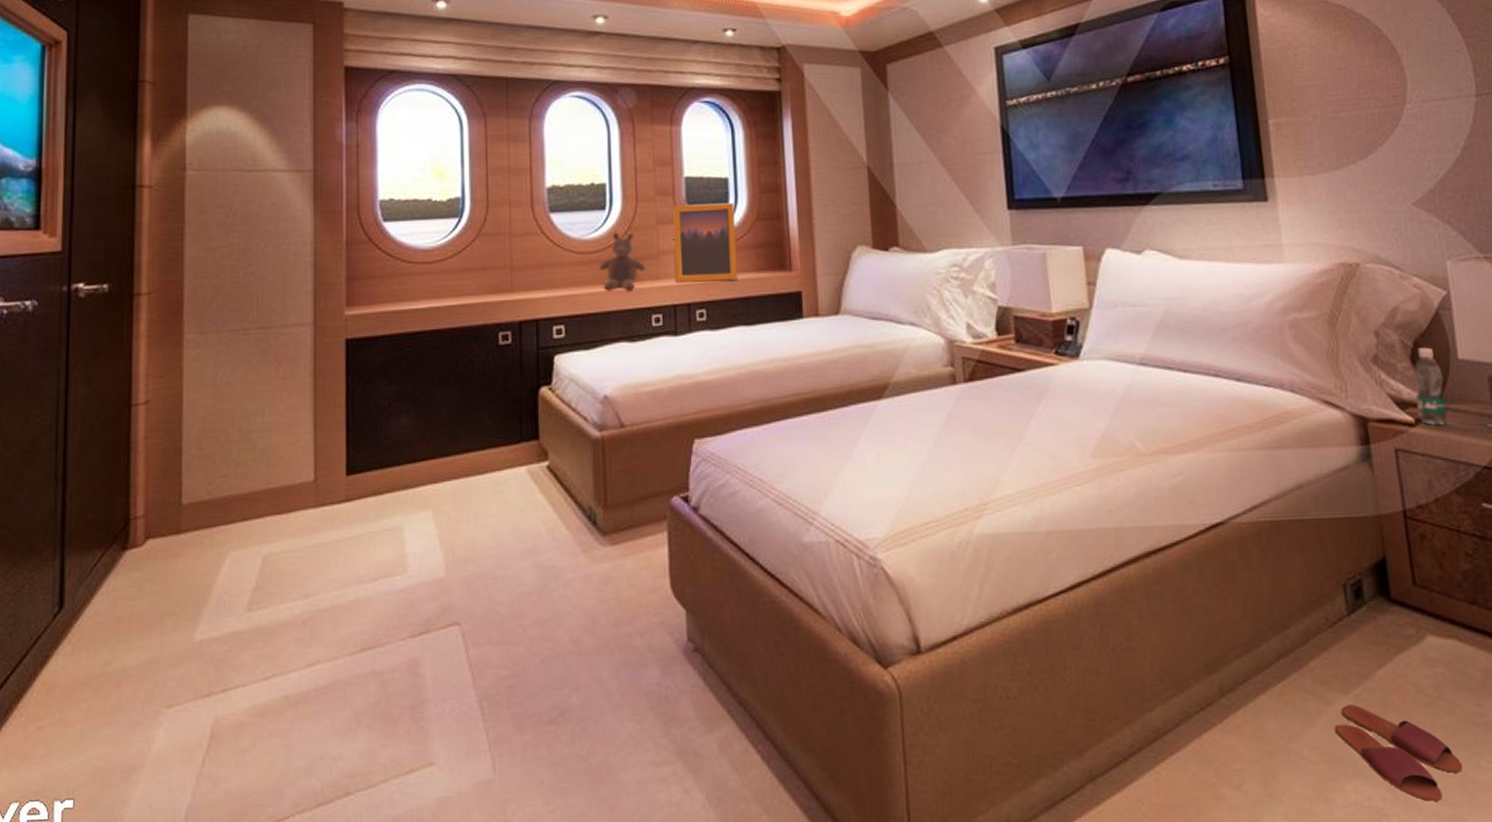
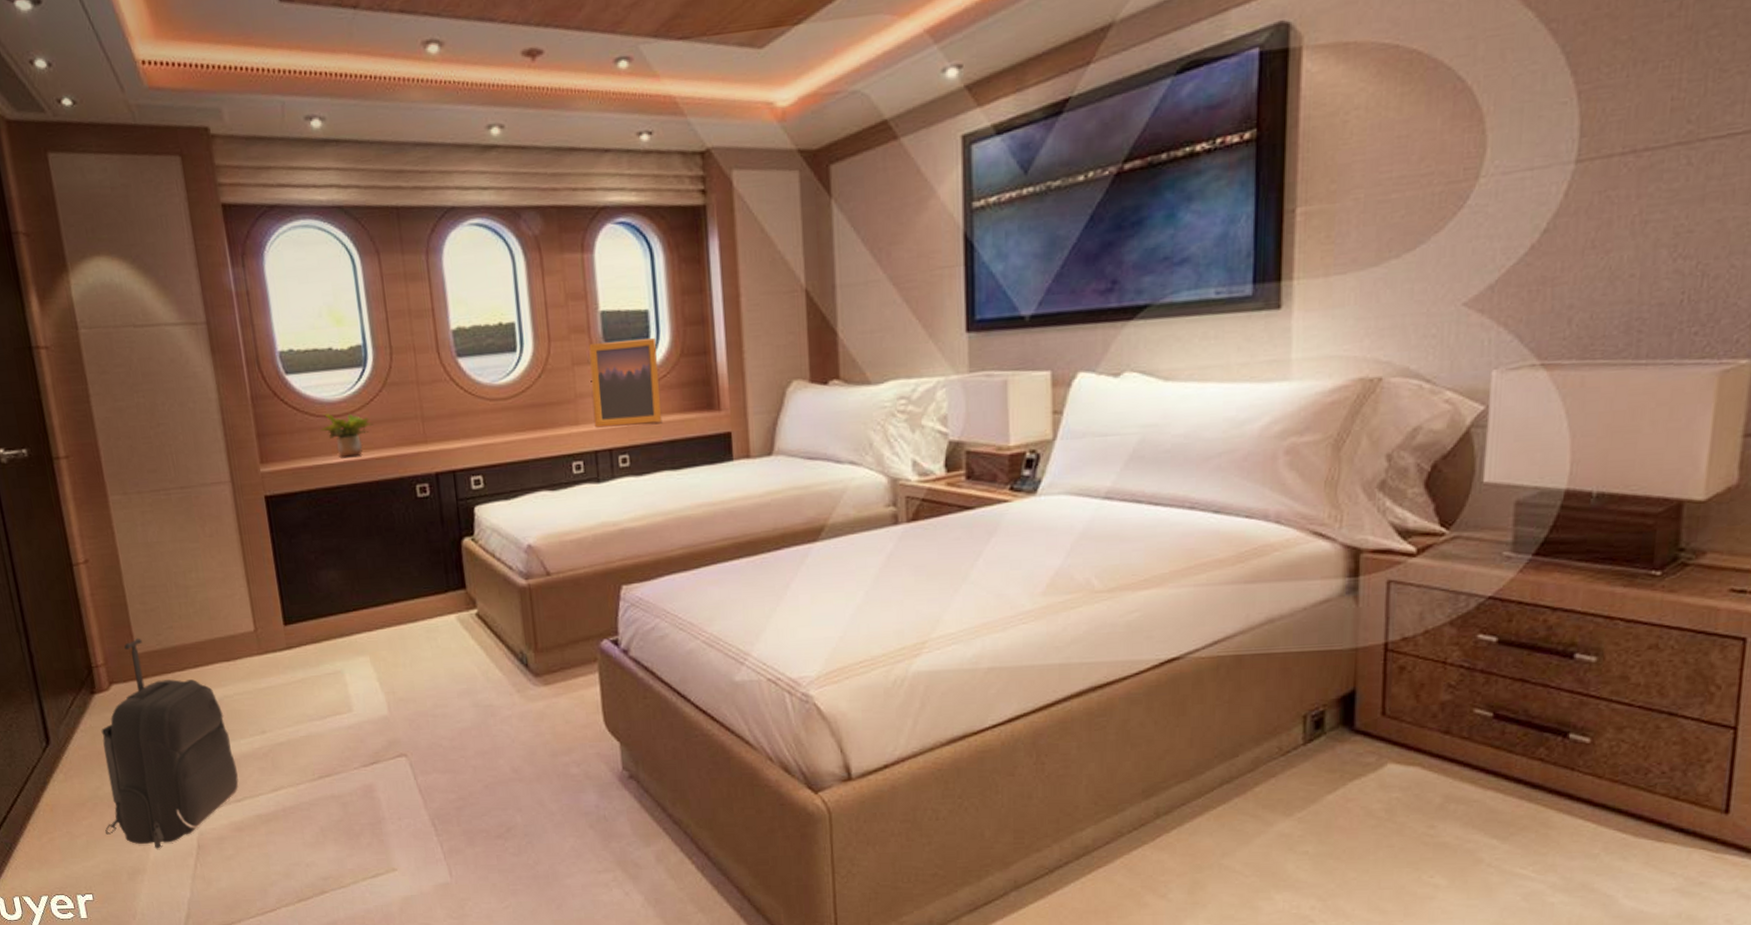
rolling backpack: none [106,486,270,738] -> present [101,638,239,848]
potted plant: none [411,259,464,304] -> present [321,413,374,458]
bear: present [600,232,646,293] -> none [514,376,564,441]
slippers: present [1334,704,1463,801] -> none [1271,826,1403,910]
bottle: present [1413,347,1448,426] -> none [1421,470,1462,556]

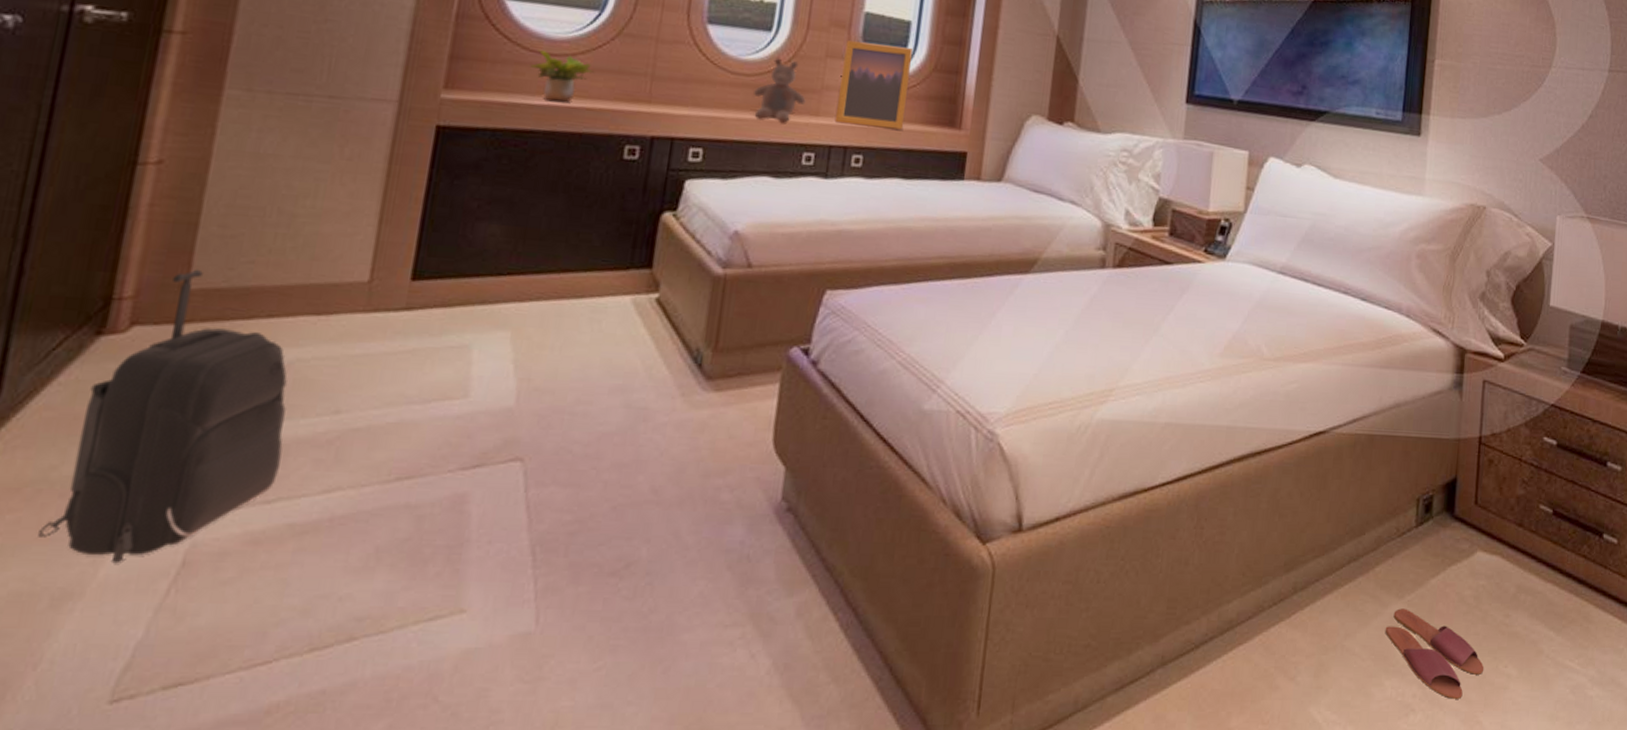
bear: none [514,376,564,441] -> present [754,58,806,125]
slippers: none [1271,826,1403,910] -> present [1385,608,1484,699]

